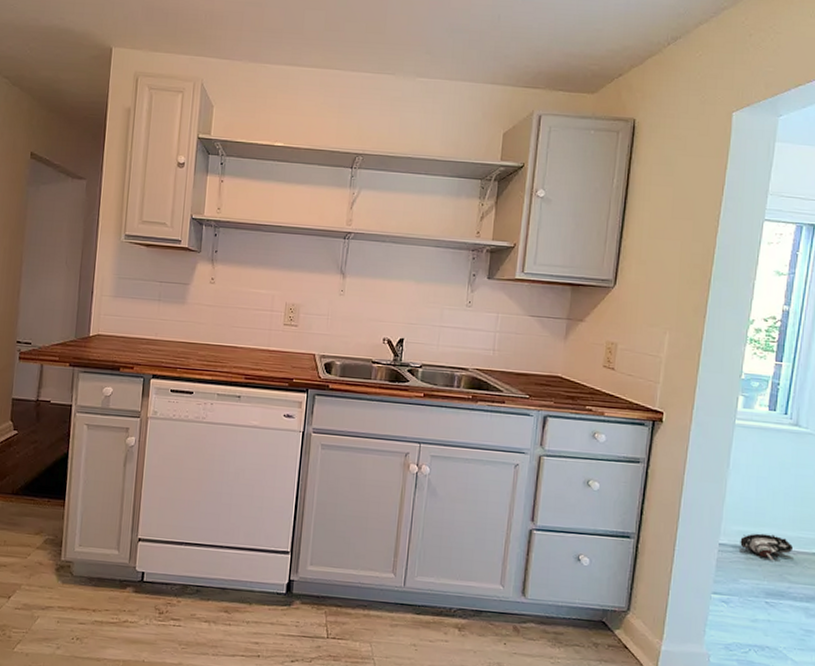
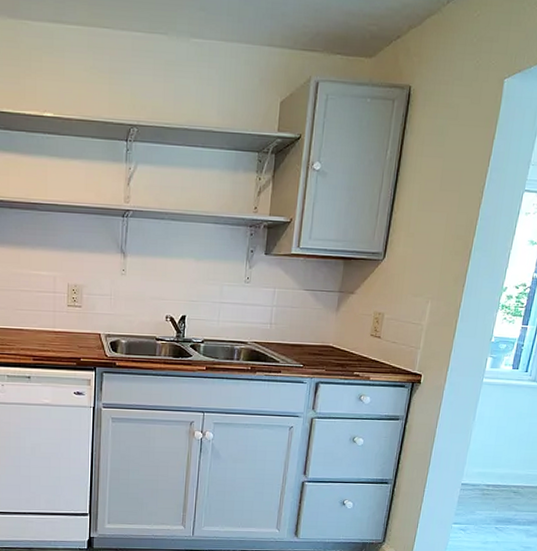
shoe: present [740,533,794,561] -> none [479,473,522,495]

